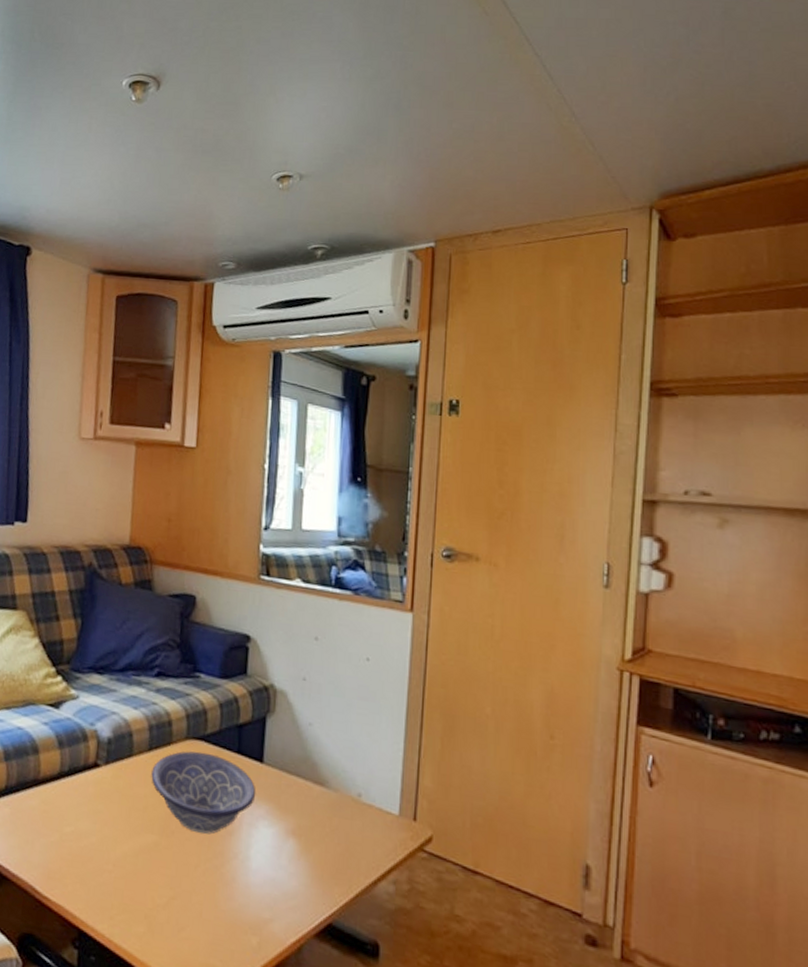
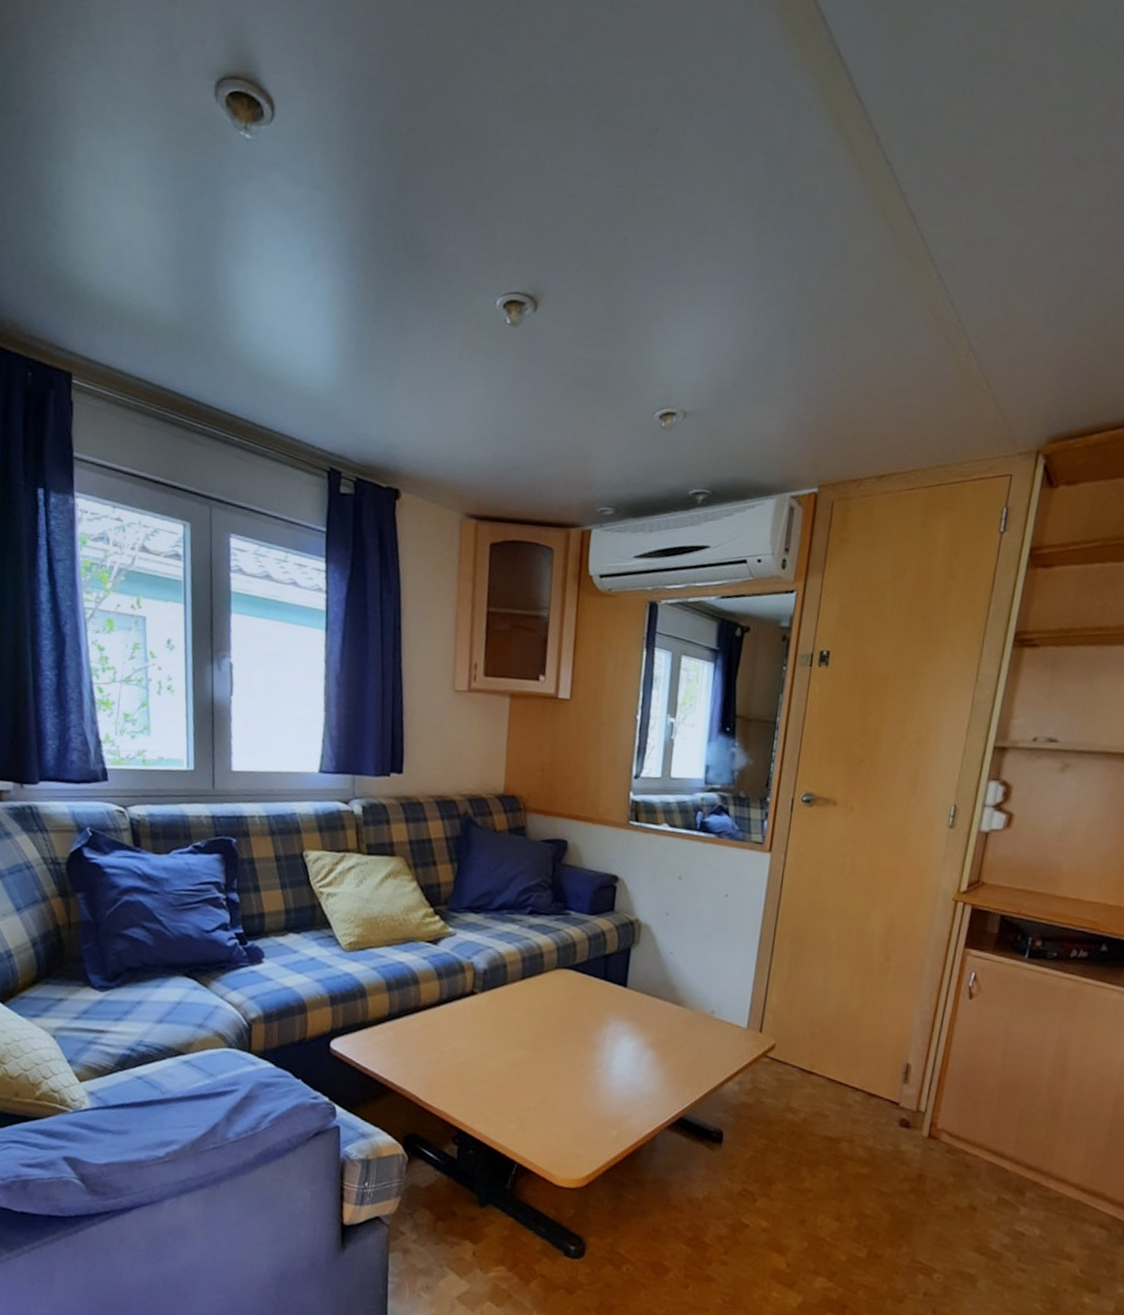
decorative bowl: present [151,751,256,835] -> none [523,979,620,1049]

